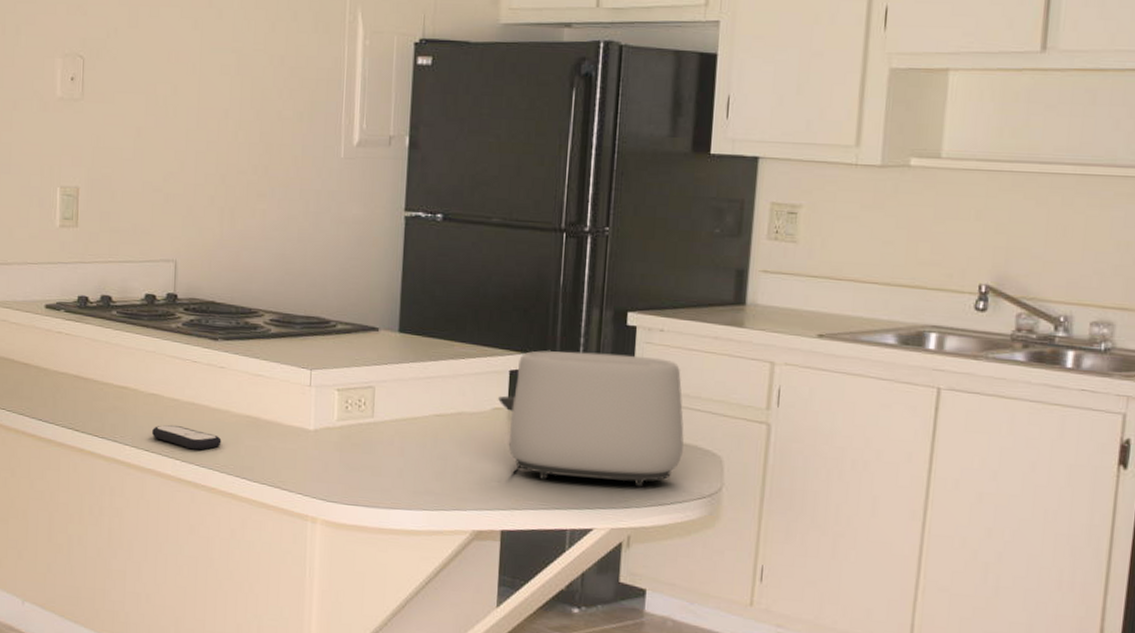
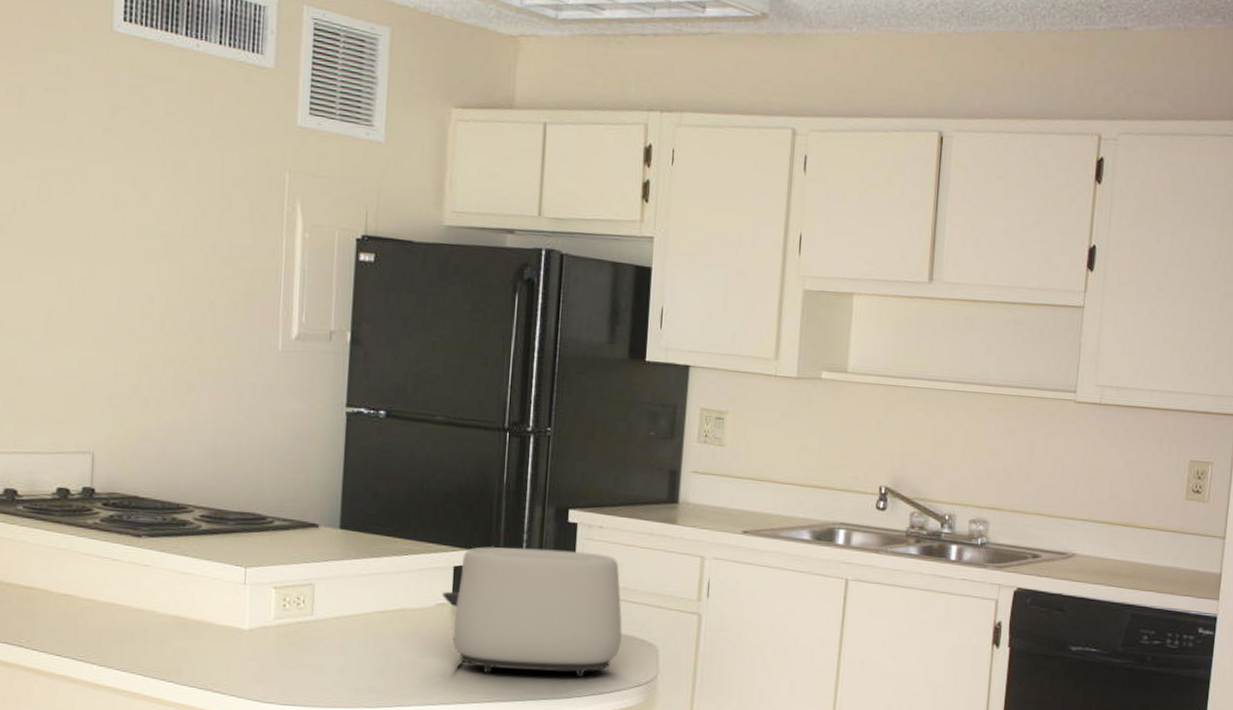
remote control: present [151,424,222,450] -> none [63,627,145,654]

